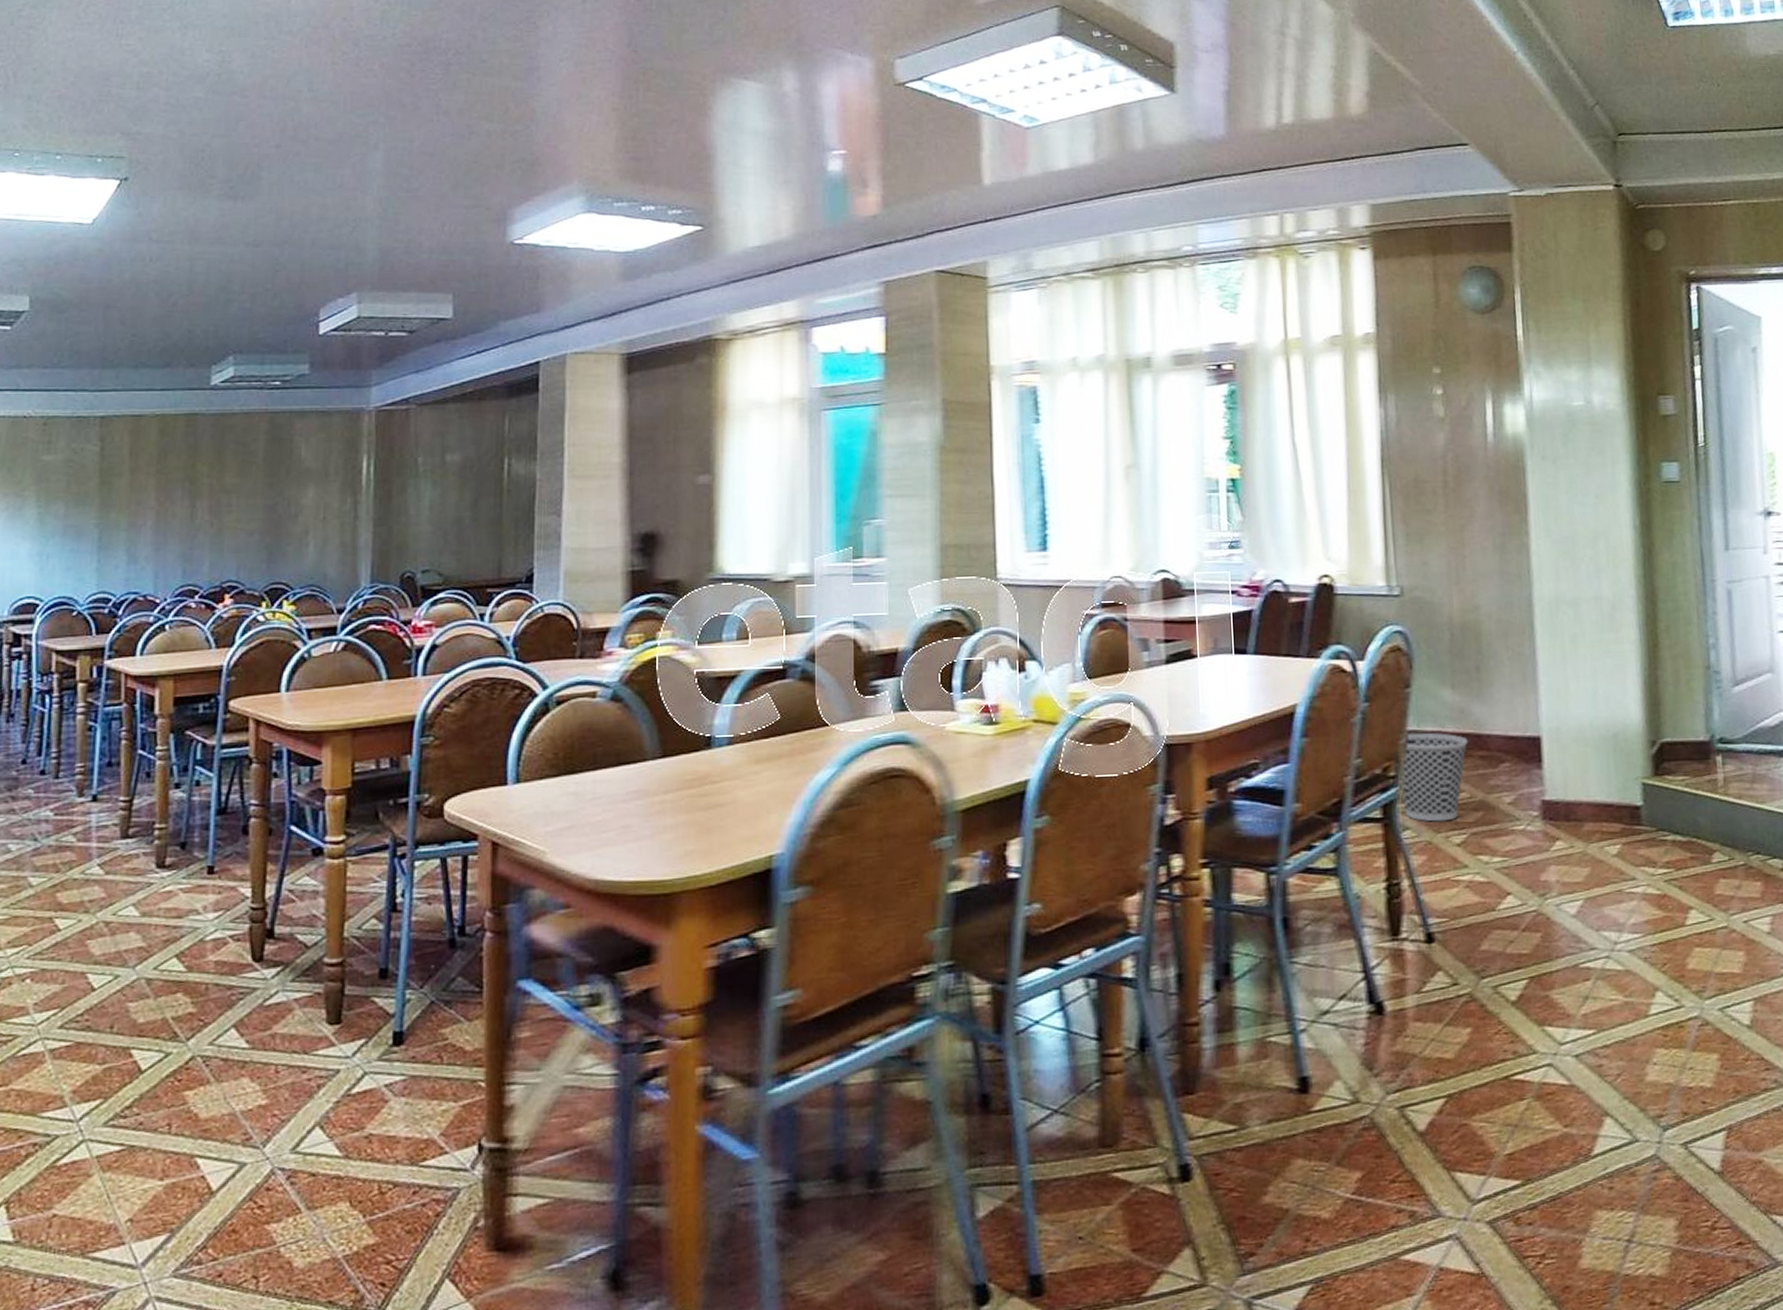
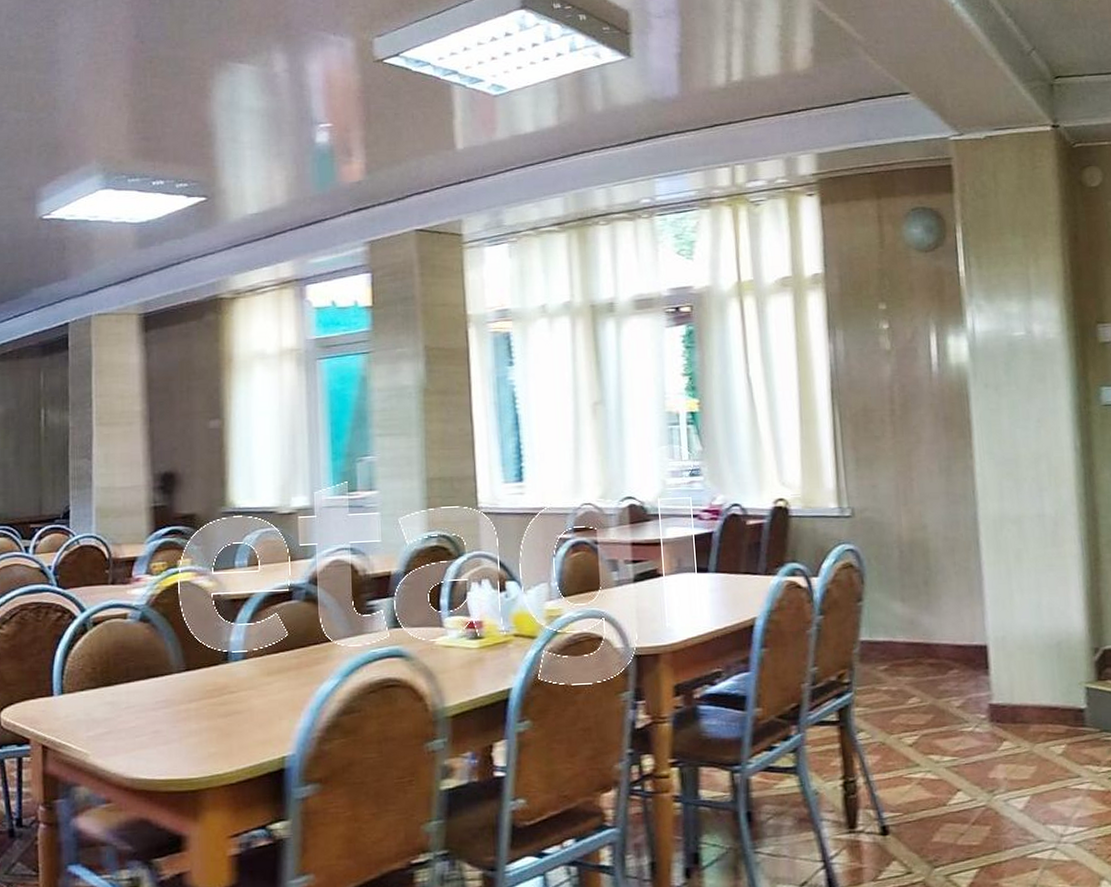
wastebasket: present [1399,732,1468,822] -> none [853,642,918,725]

